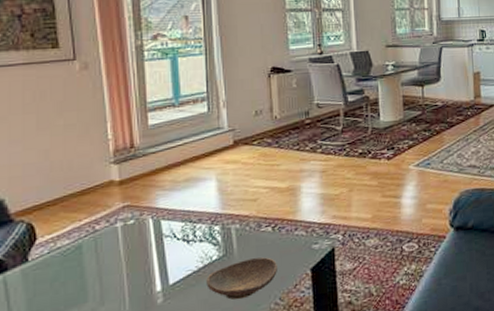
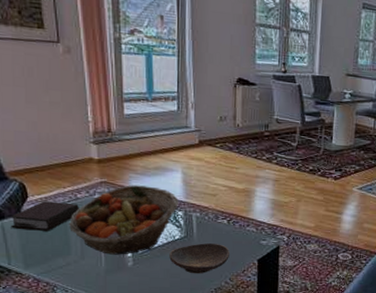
bible: none [15,238,97,281] -> present [10,201,79,231]
fruit basket: none [86,202,214,294] -> present [69,185,178,255]

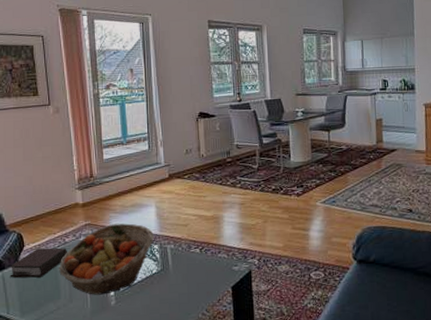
decorative bowl: present [169,243,230,274] -> none [148,274,204,308]

